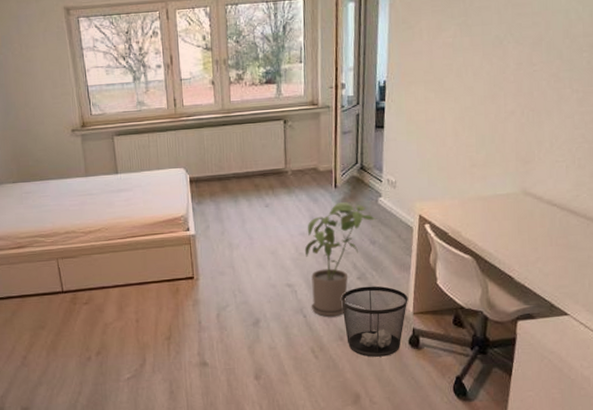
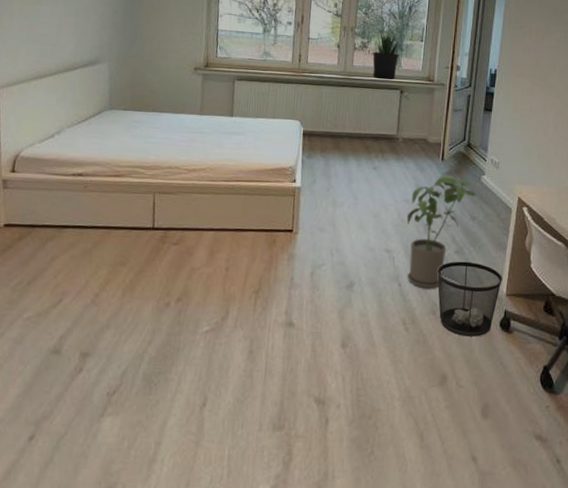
planter: none [250,58,278,112] -> present [372,30,400,80]

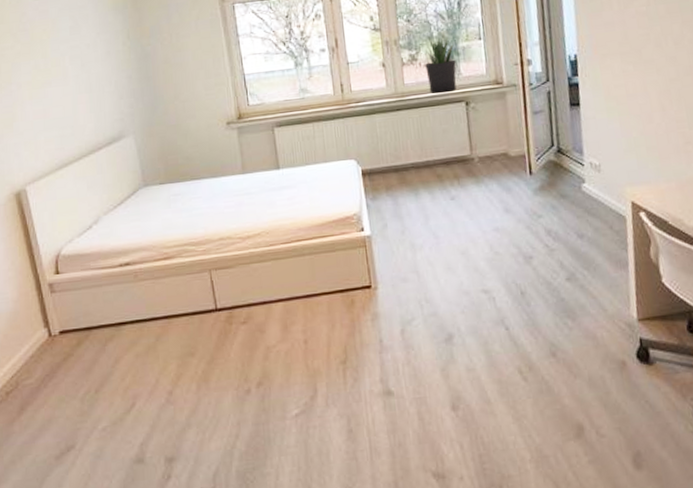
house plant: present [406,175,479,289] -> none [500,190,583,328]
waste bin: present [437,261,502,337] -> none [549,287,630,377]

